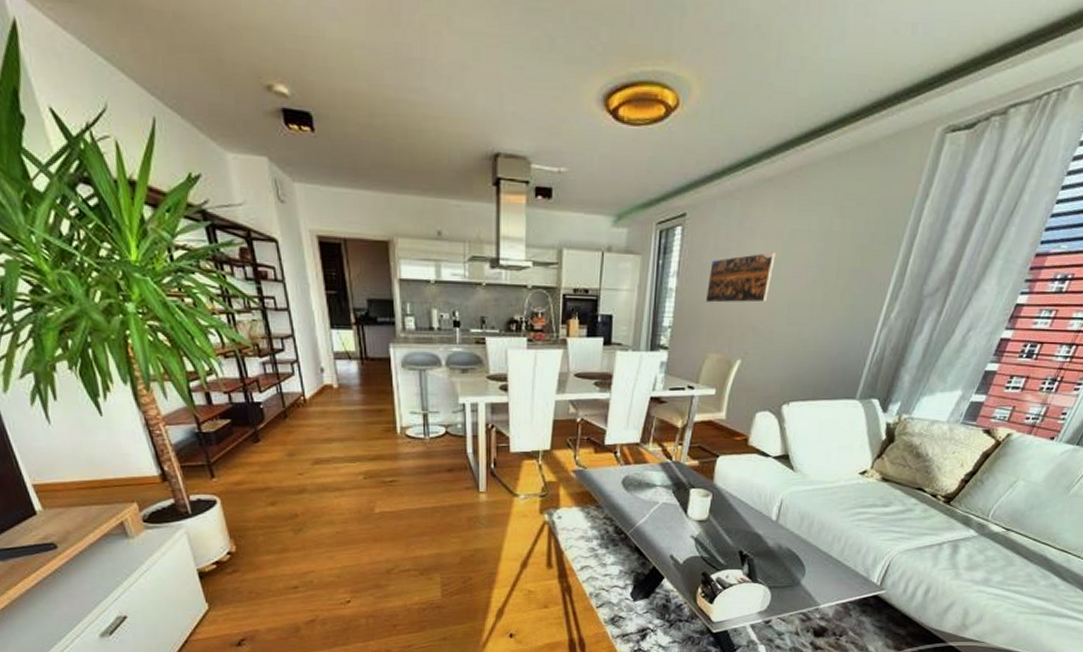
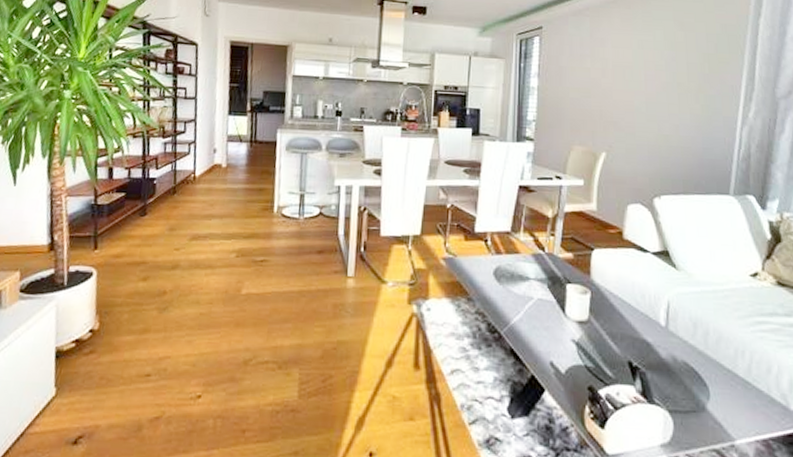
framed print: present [705,251,776,303] -> none [565,57,628,101]

